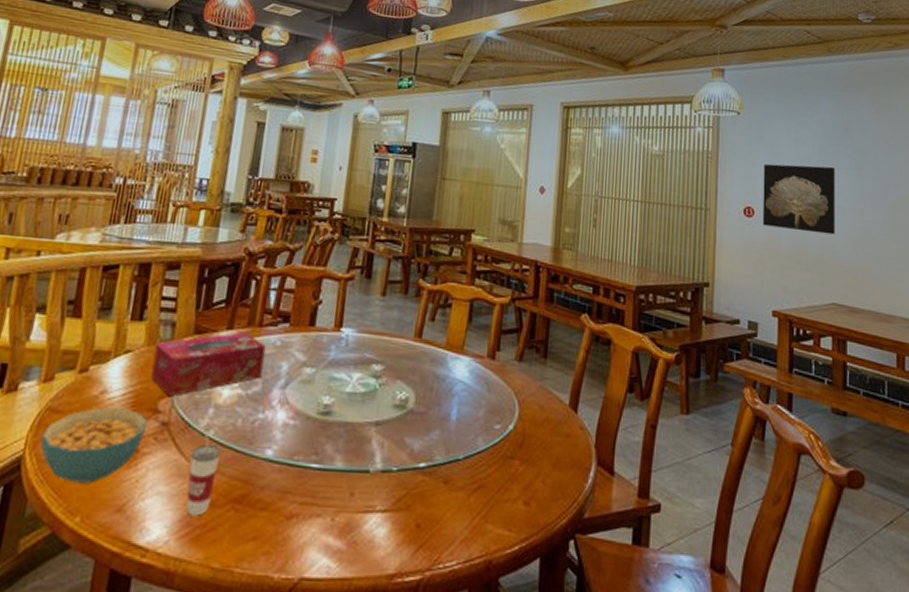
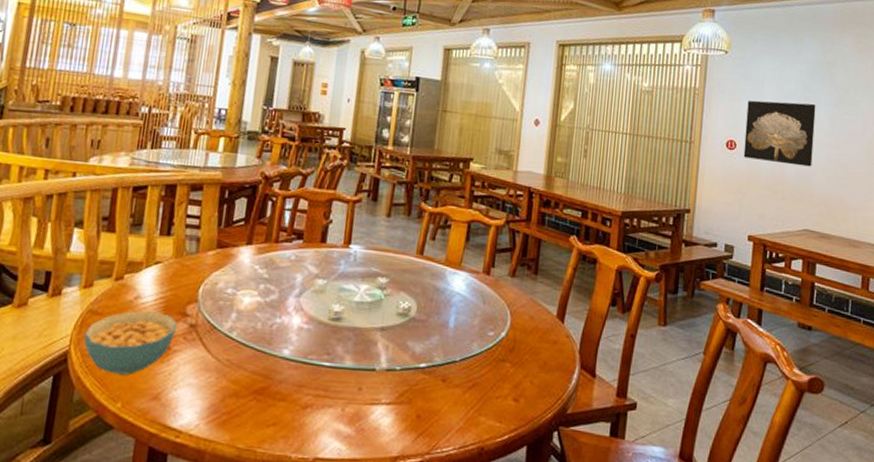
tissue box: present [150,332,266,397] -> none [178,247,282,303]
cup: present [186,432,221,516] -> none [213,334,244,405]

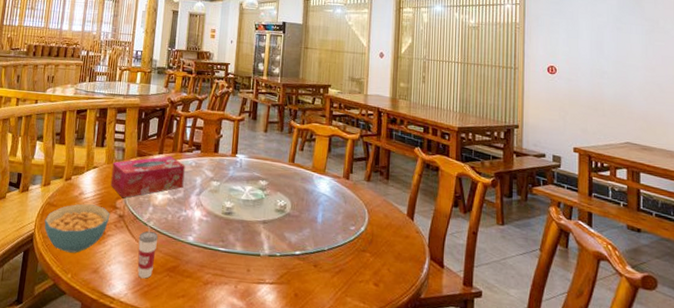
tissue box: none [178,247,282,303] -> present [110,156,186,198]
cup: none [213,334,244,405] -> present [137,223,159,279]
wall art: present [743,100,816,167] -> none [564,31,629,88]

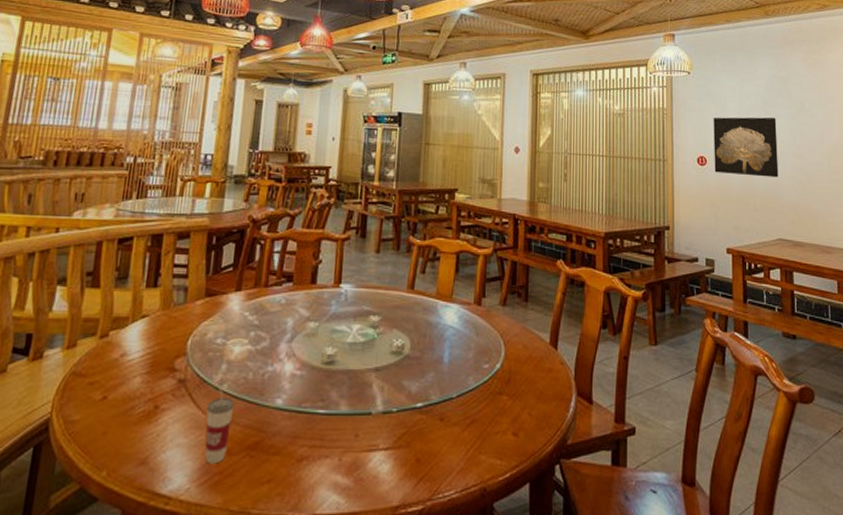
cereal bowl: present [44,204,110,253] -> none [66,369,166,440]
tissue box: present [110,156,186,198] -> none [166,293,272,356]
wall art: none [564,31,629,88] -> present [713,117,779,178]

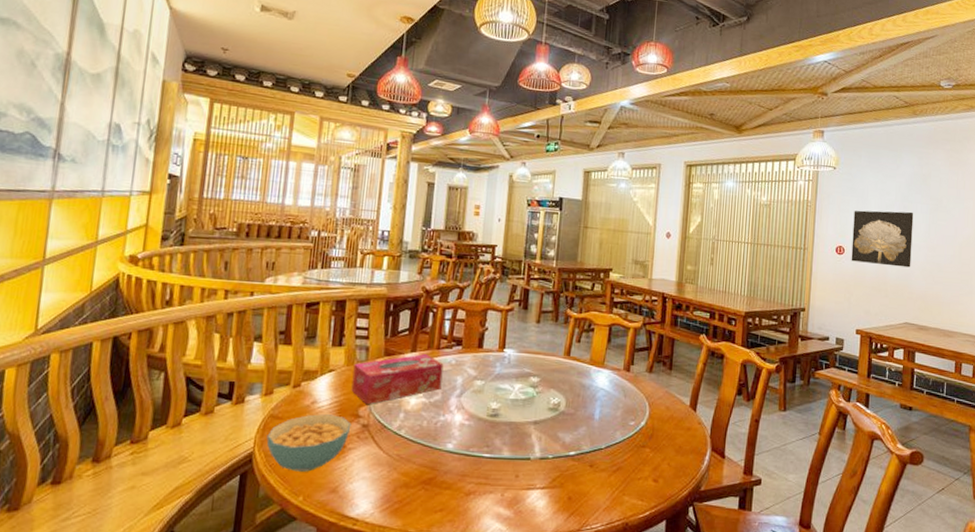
cereal bowl: none [66,369,166,440] -> present [266,414,352,472]
tissue box: none [166,293,272,356] -> present [351,354,444,405]
cup: present [204,387,235,464] -> none [386,432,412,495]

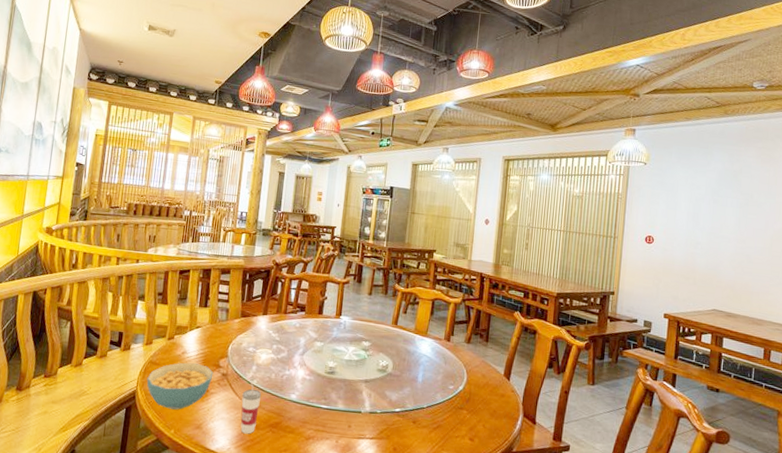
tissue box: present [351,354,444,405] -> none [214,317,290,358]
cup: none [386,432,412,495] -> present [240,381,262,434]
wall art: present [851,210,914,268] -> none [660,203,724,258]

